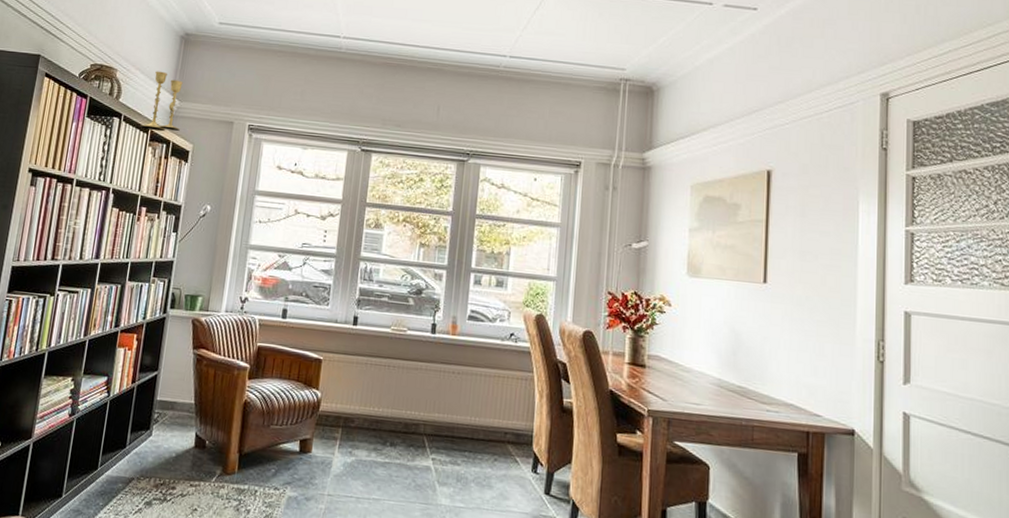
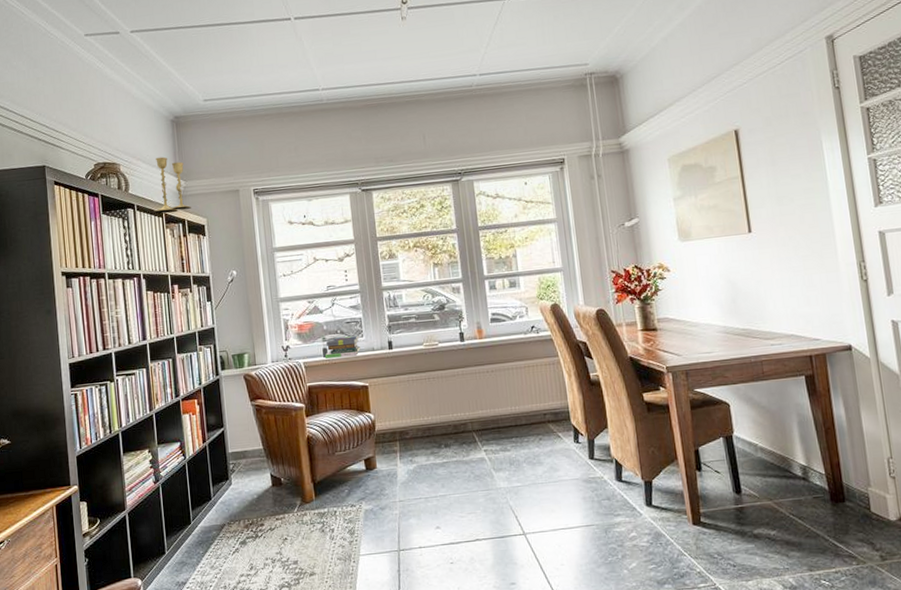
books: none [282,299,324,325] -> present [324,336,361,359]

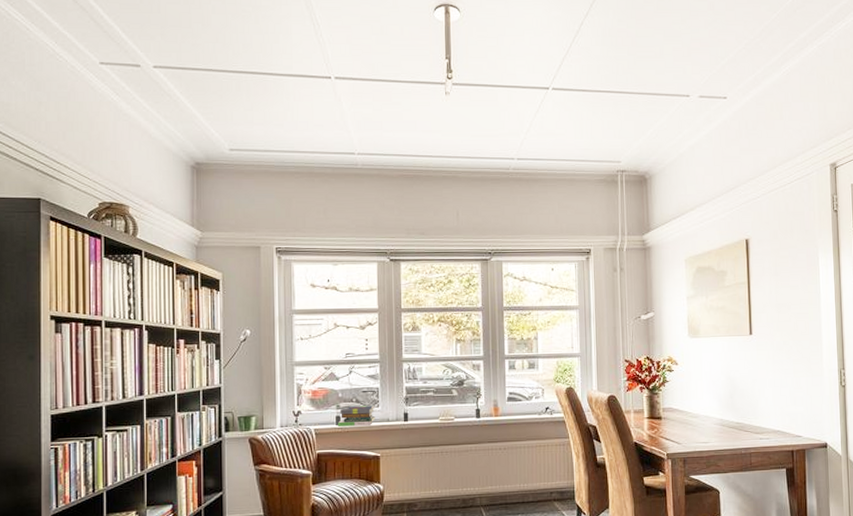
candlestick: present [154,157,191,214] -> none [163,203,206,264]

